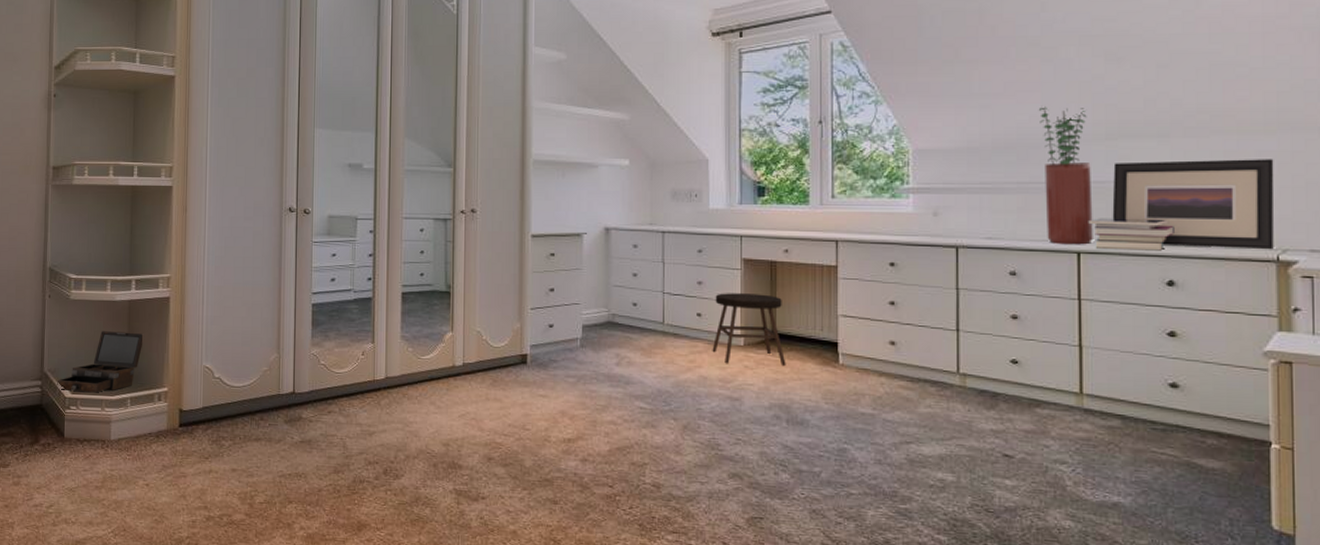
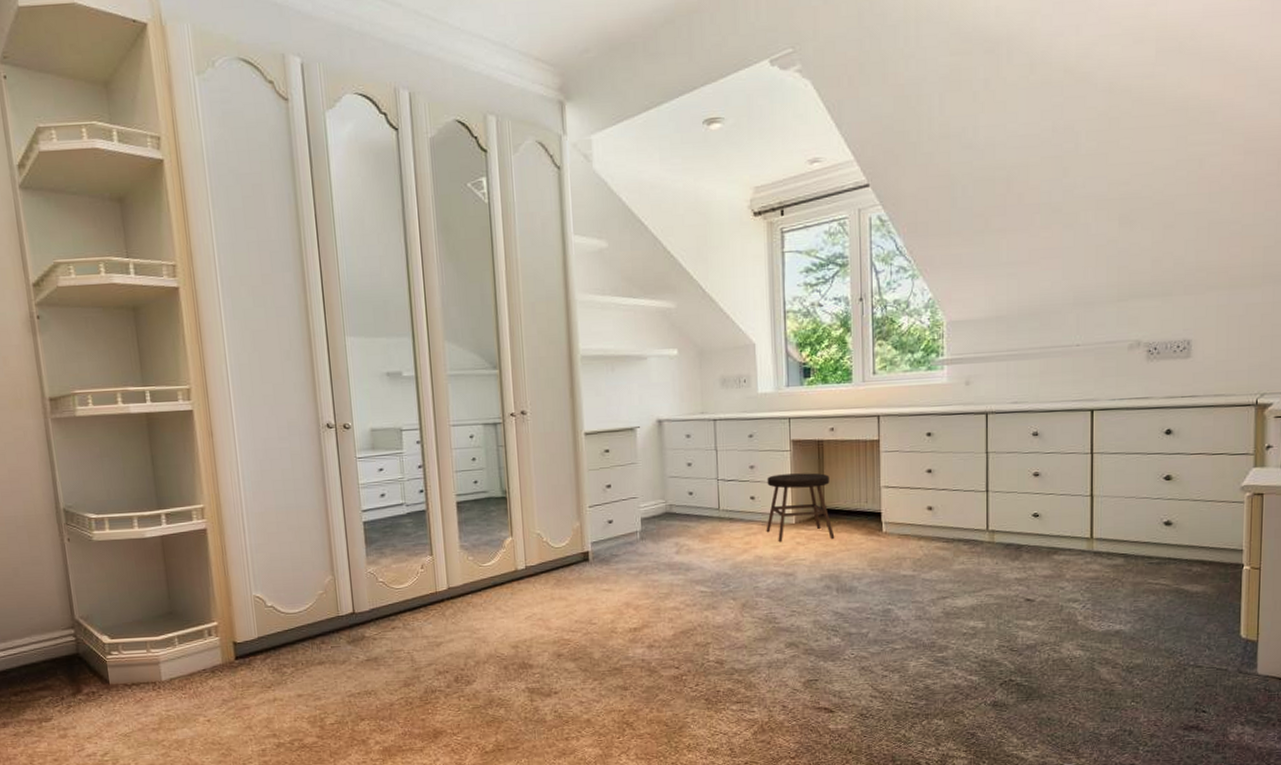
decorative box: present [57,331,145,393] -> none [92,569,184,636]
vase: present [1038,107,1093,245] -> none [1059,271,1105,404]
books: present [1088,218,1174,251] -> none [1101,373,1173,406]
picture frame: present [1112,159,1275,250] -> none [1121,311,1258,398]

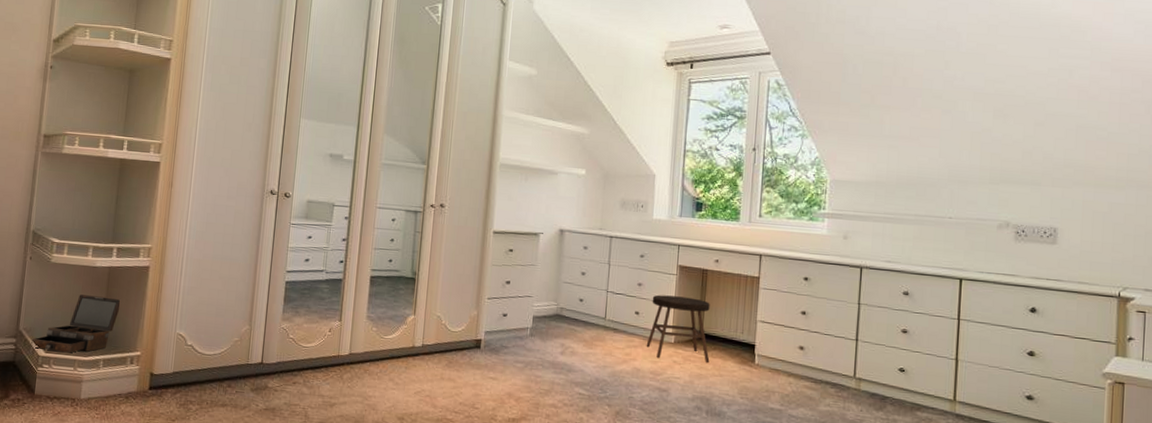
decorative box: none [92,569,184,636] -> present [31,294,122,353]

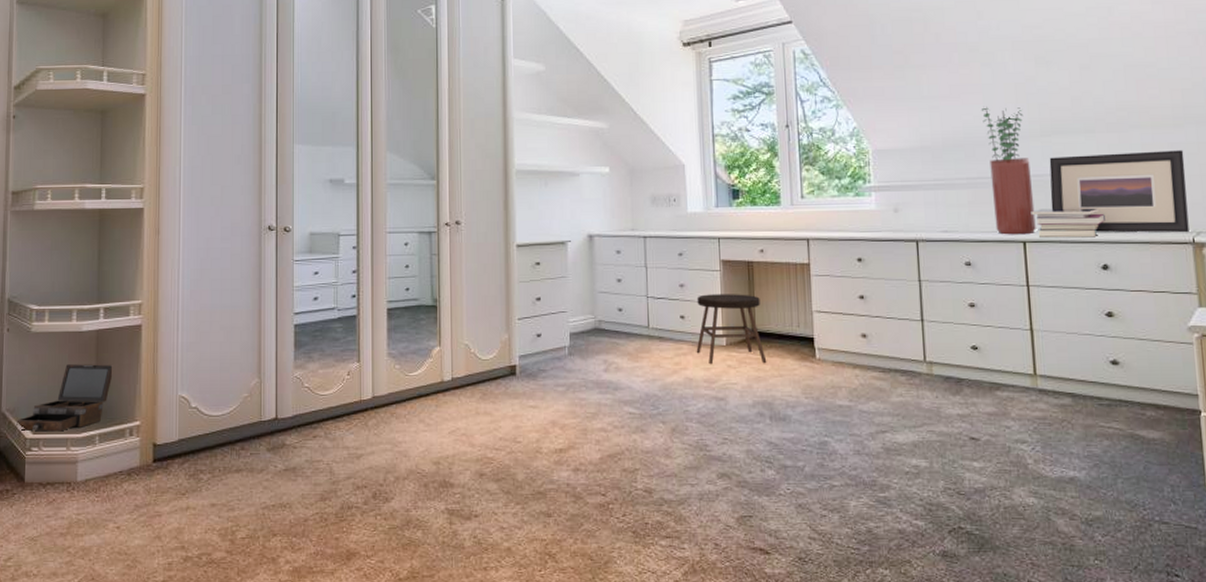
vase: none [936,151,976,273] -> present [981,107,1036,235]
books: none [970,250,1039,282] -> present [1031,208,1105,239]
picture frame: none [990,204,1122,287] -> present [1049,150,1190,233]

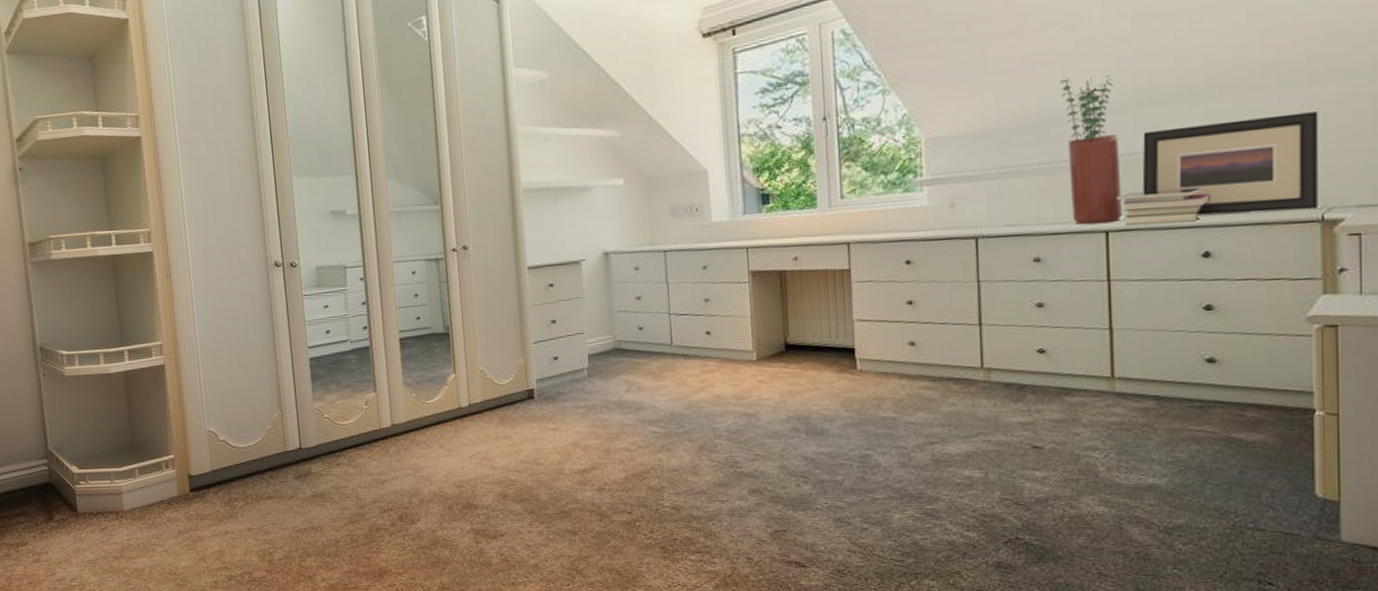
decorative box: present [16,364,114,432] -> none [63,403,145,467]
stool: present [696,294,767,365] -> none [723,305,802,381]

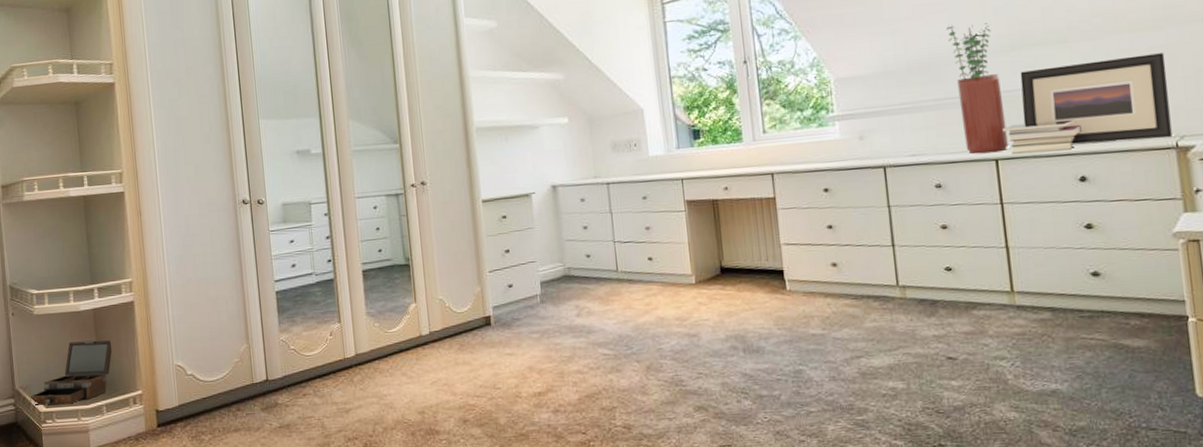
decorative box: none [63,403,145,467] -> present [30,340,113,405]

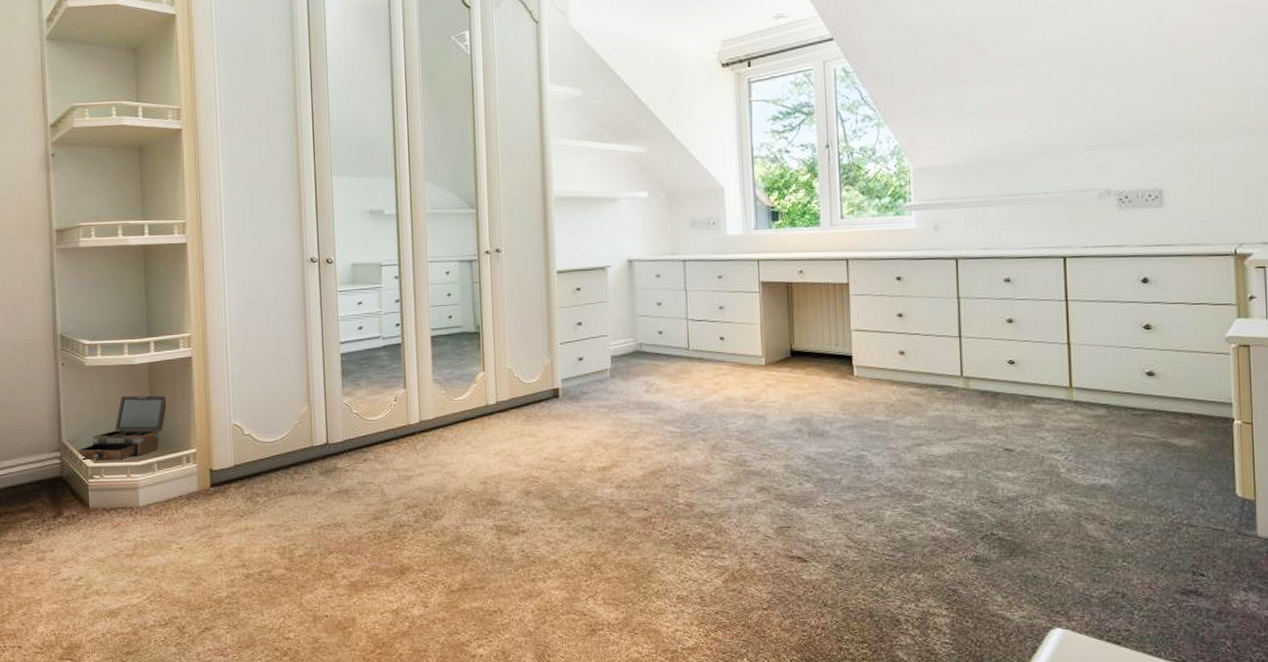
vase: present [946,23,1009,154] -> none [1024,122,1077,251]
books: present [1002,119,1082,155] -> none [1072,221,1147,253]
picture frame: present [1020,53,1172,145] -> none [1092,161,1232,247]

